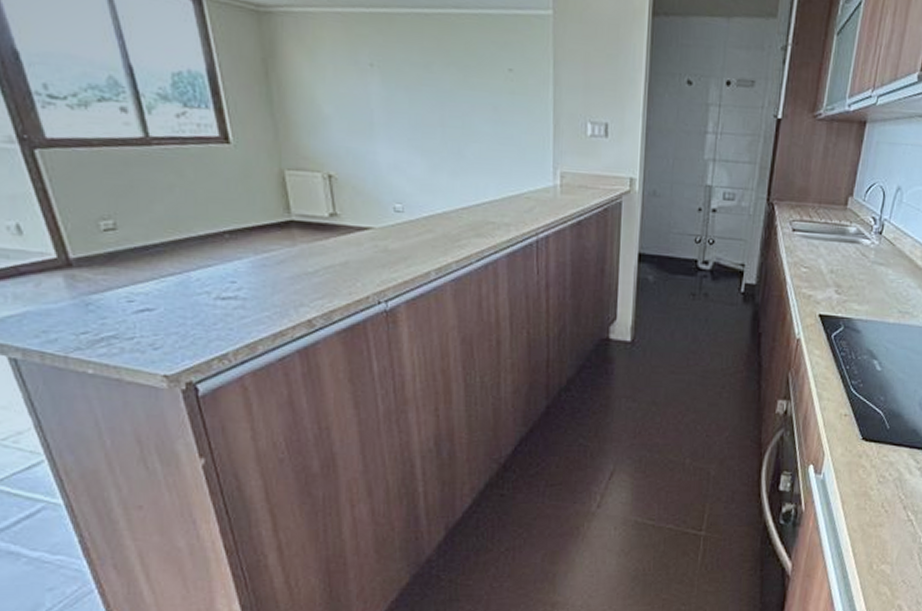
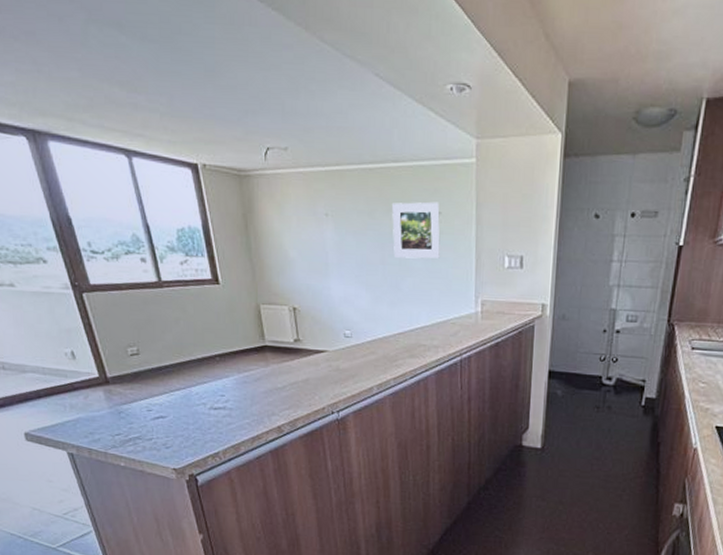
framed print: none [452,55,512,122] -> present [391,201,441,259]

